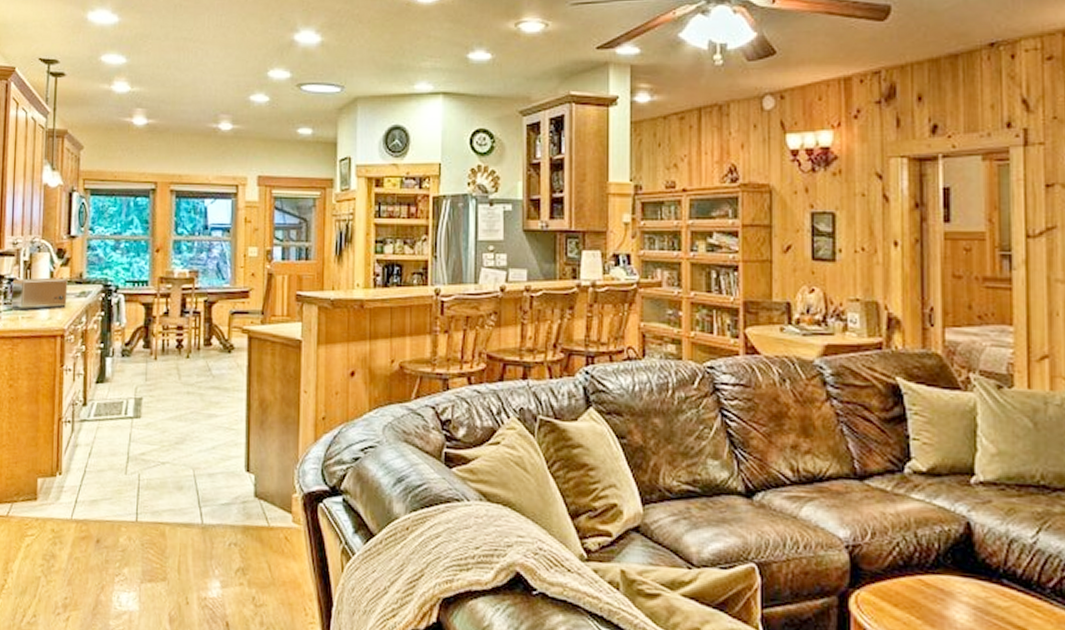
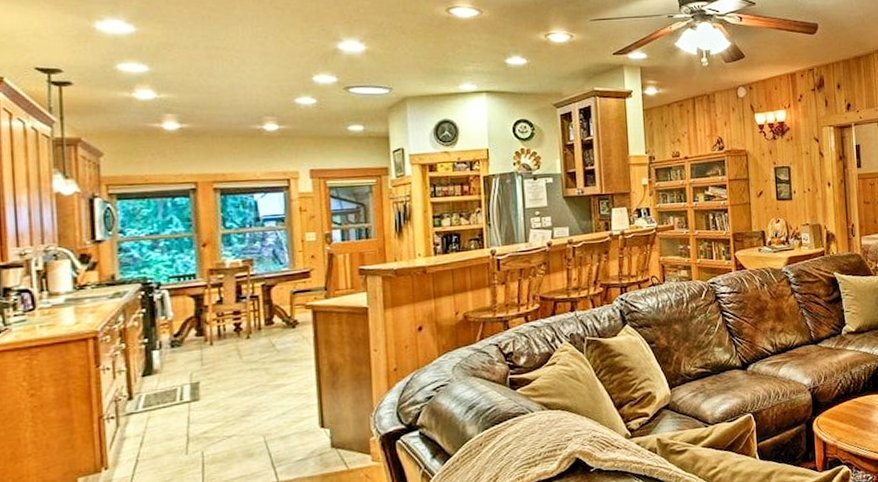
toaster: present [11,277,68,311] -> none [23,282,98,320]

